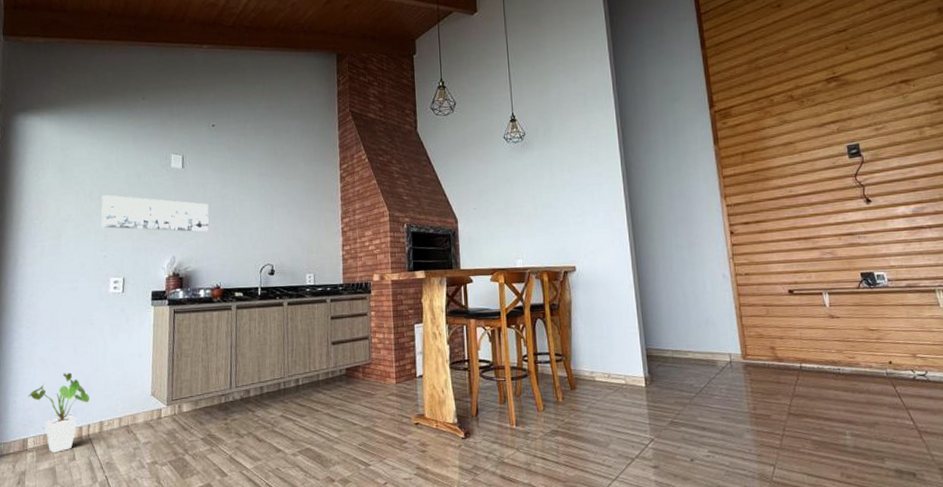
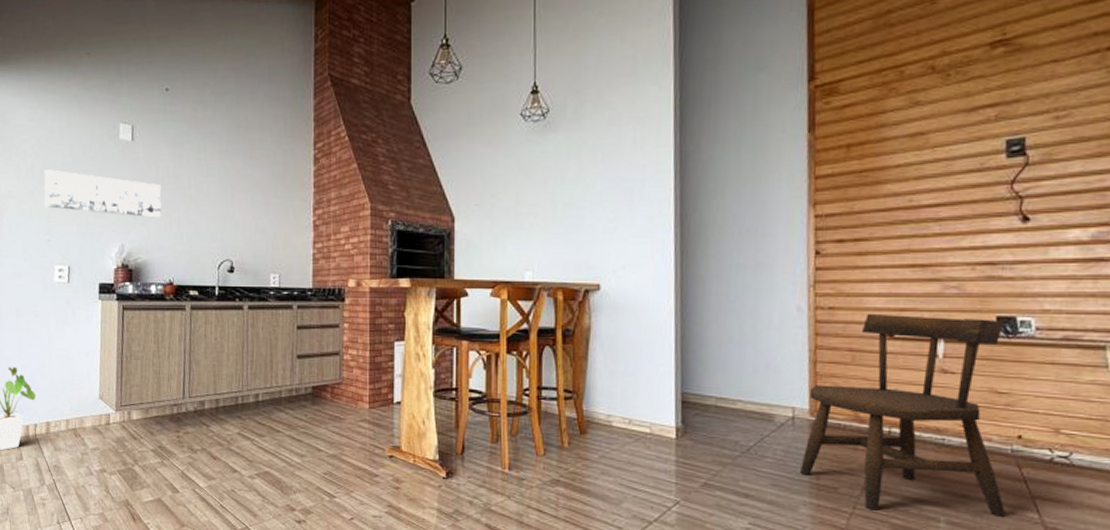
dining chair: none [740,275,891,431] -> present [799,313,1007,517]

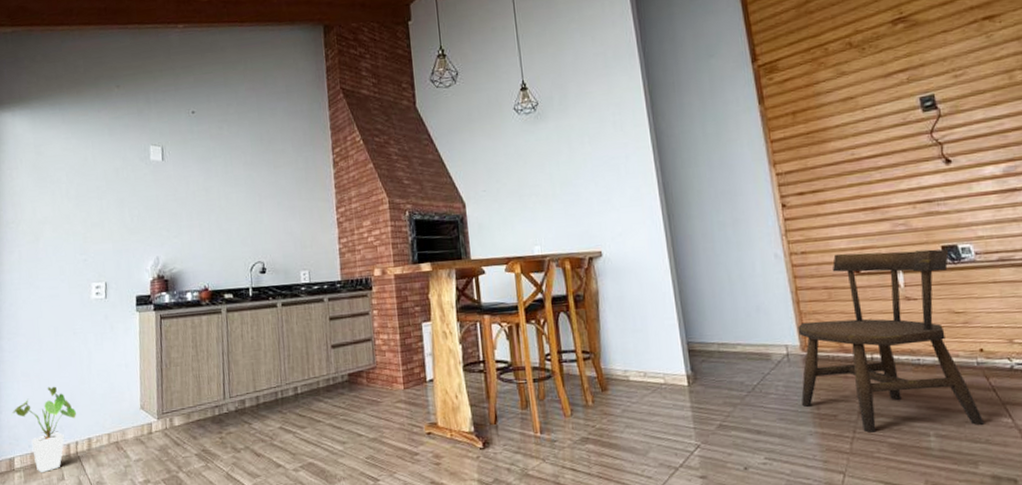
wall art: present [44,169,162,218] -> none [79,193,194,230]

